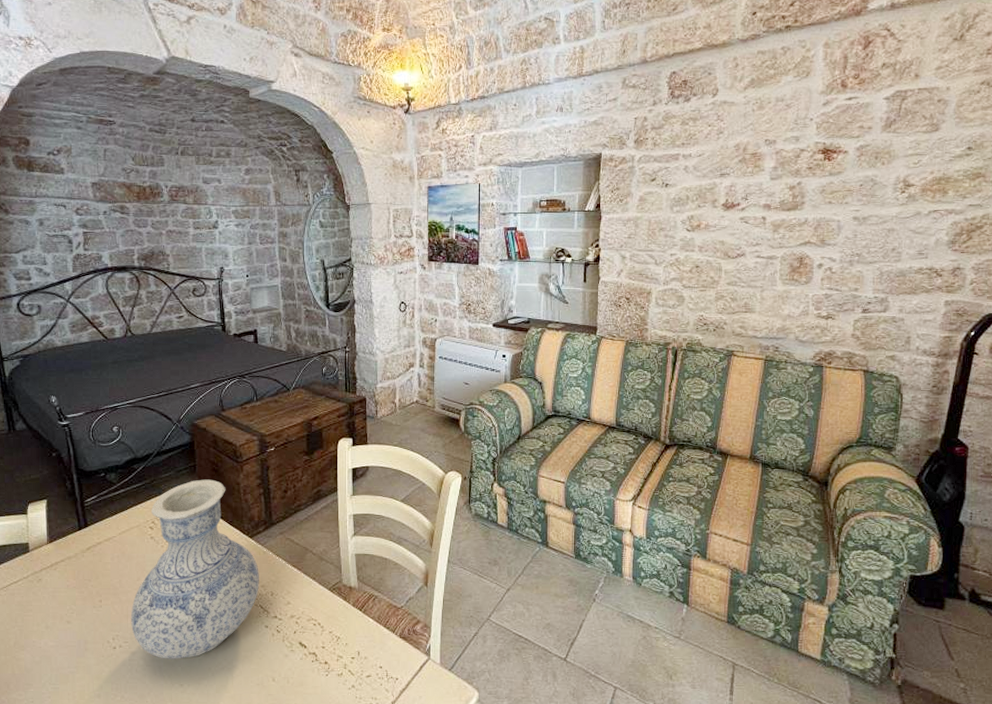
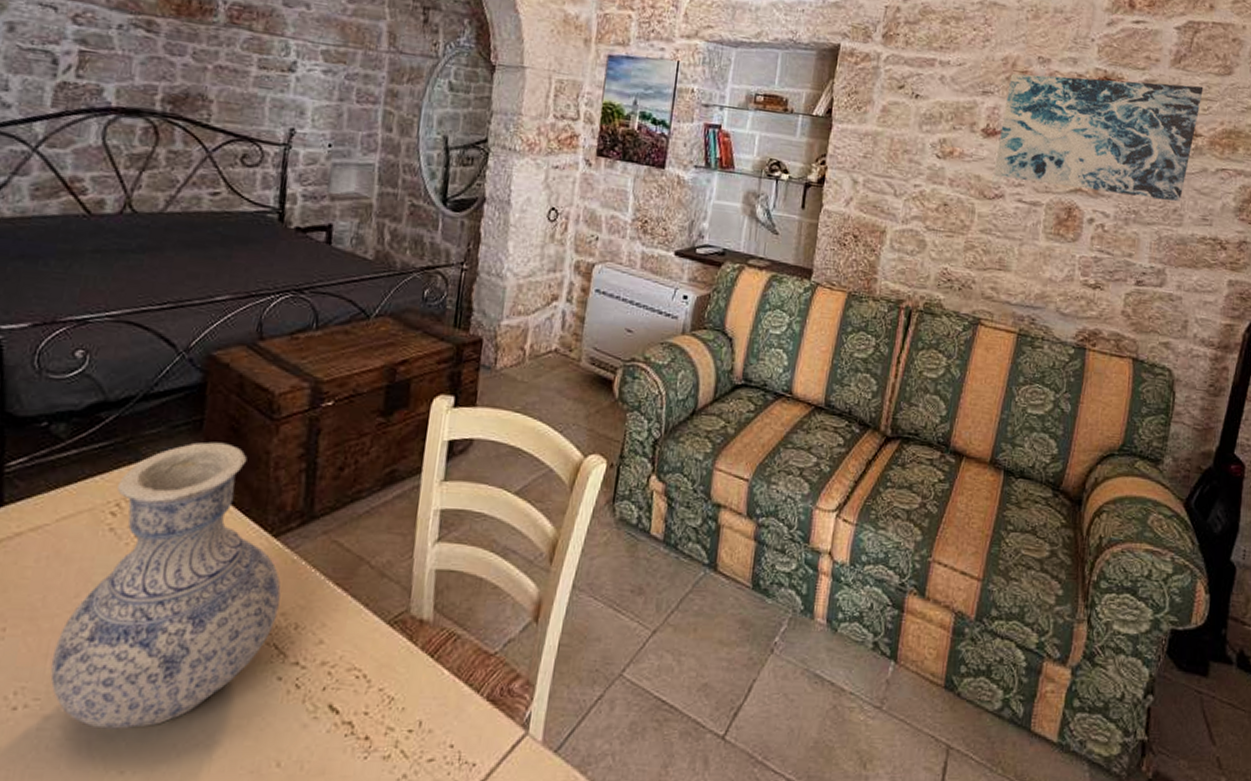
wall art: none [735,144,913,243] -> present [994,73,1204,203]

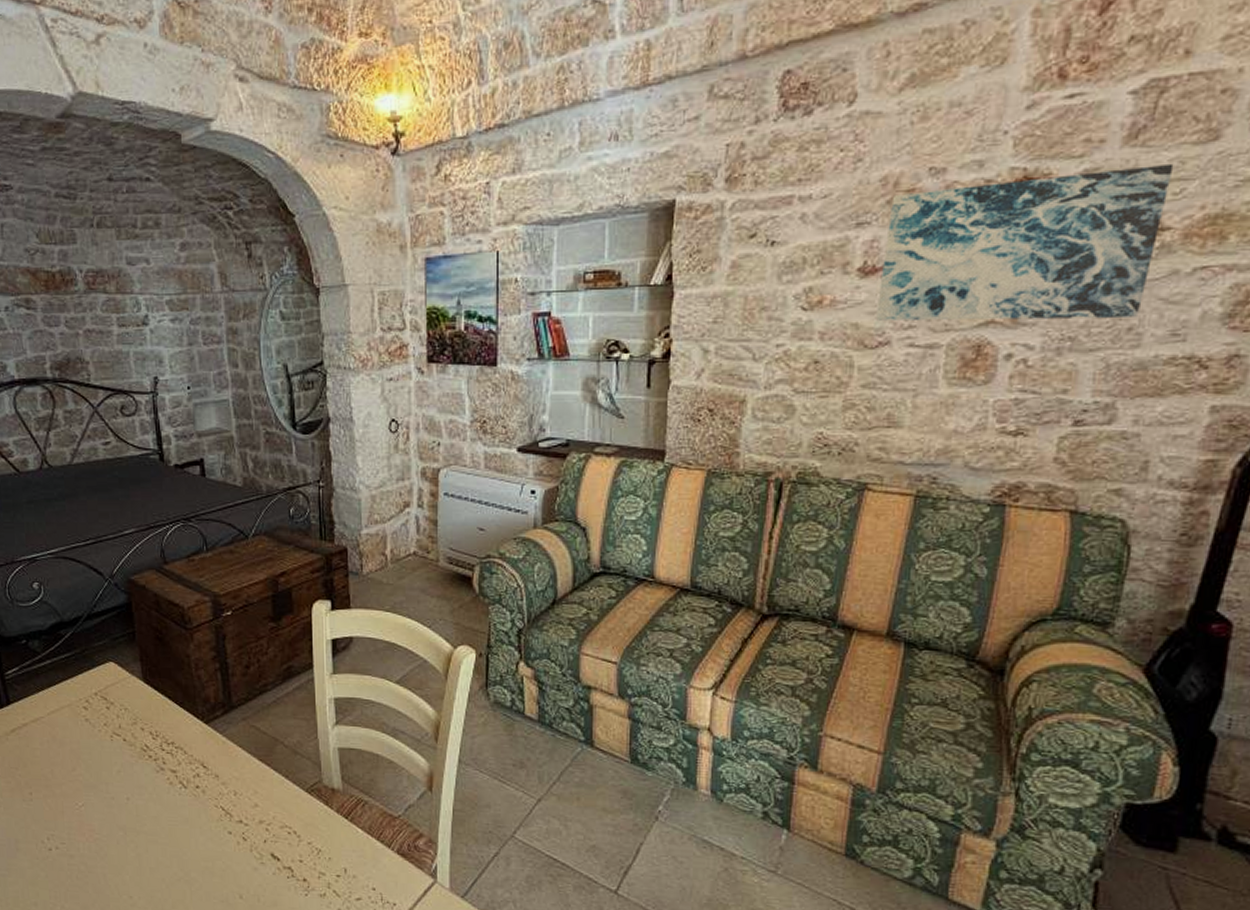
vase: present [50,442,281,729] -> none [66,649,219,867]

